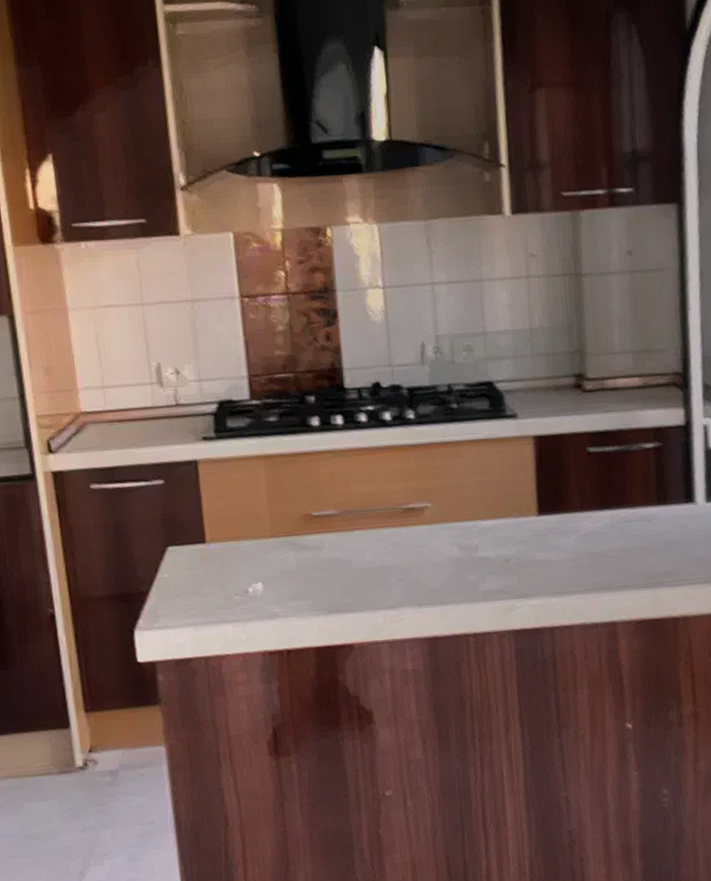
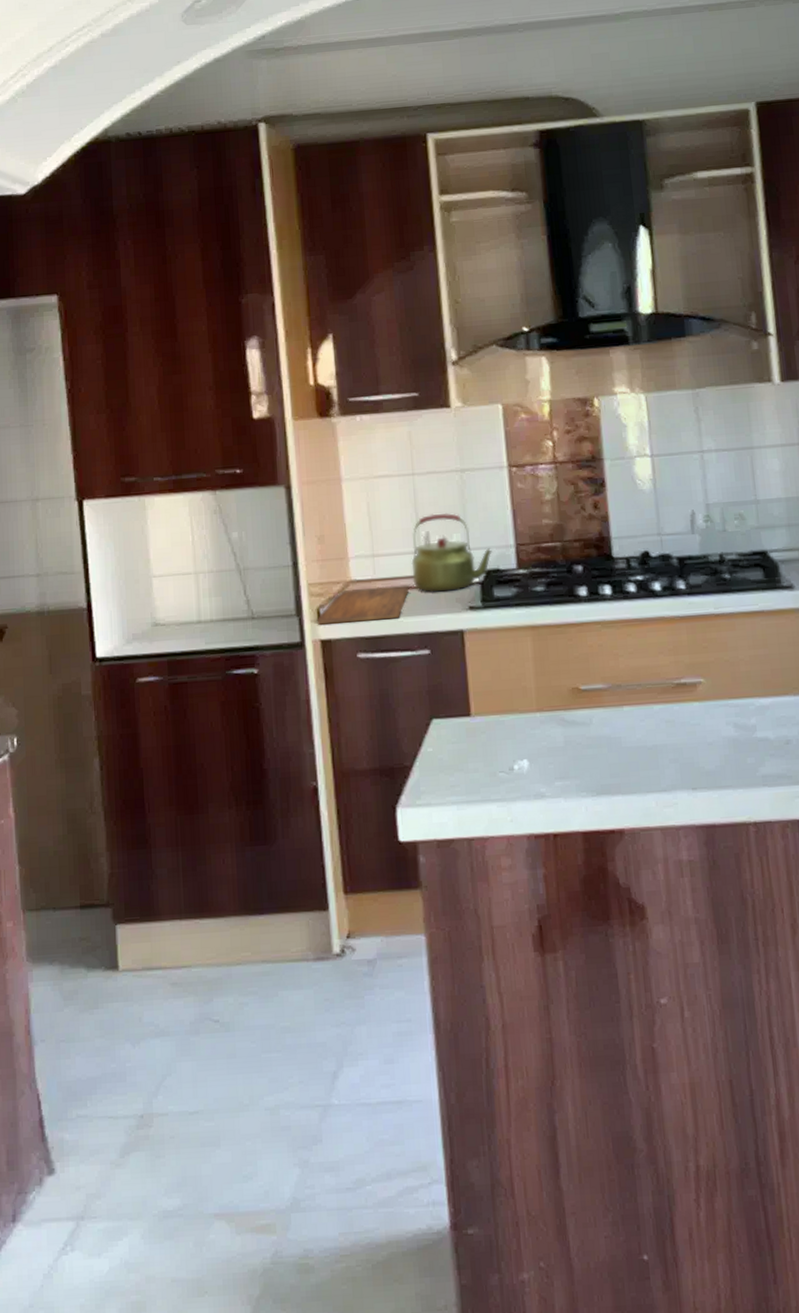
cutting board: none [47,417,141,458] -> present [317,586,409,626]
kettle: none [143,343,225,423] -> present [411,512,492,592]

